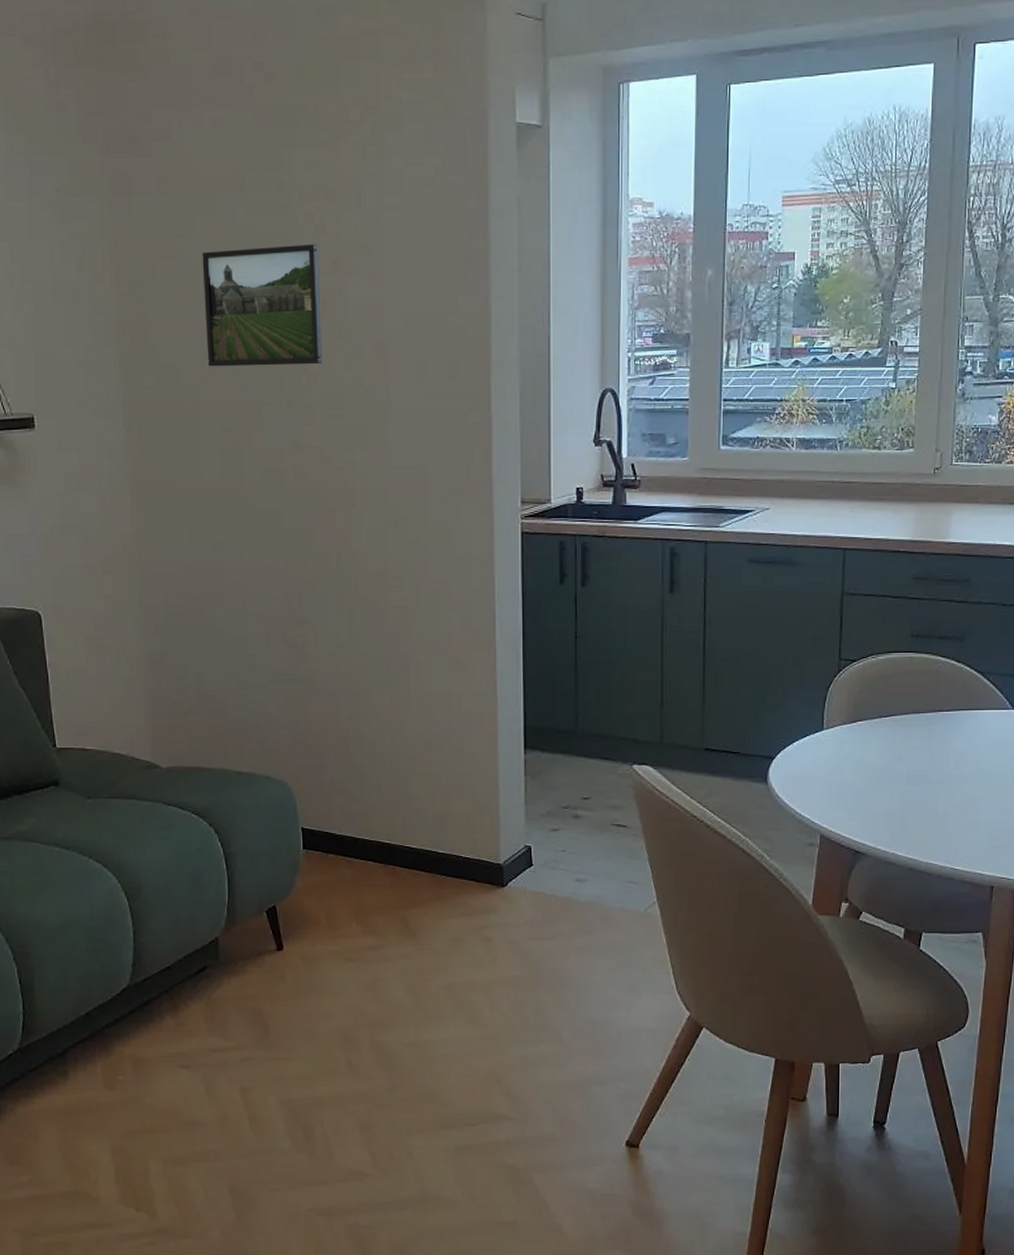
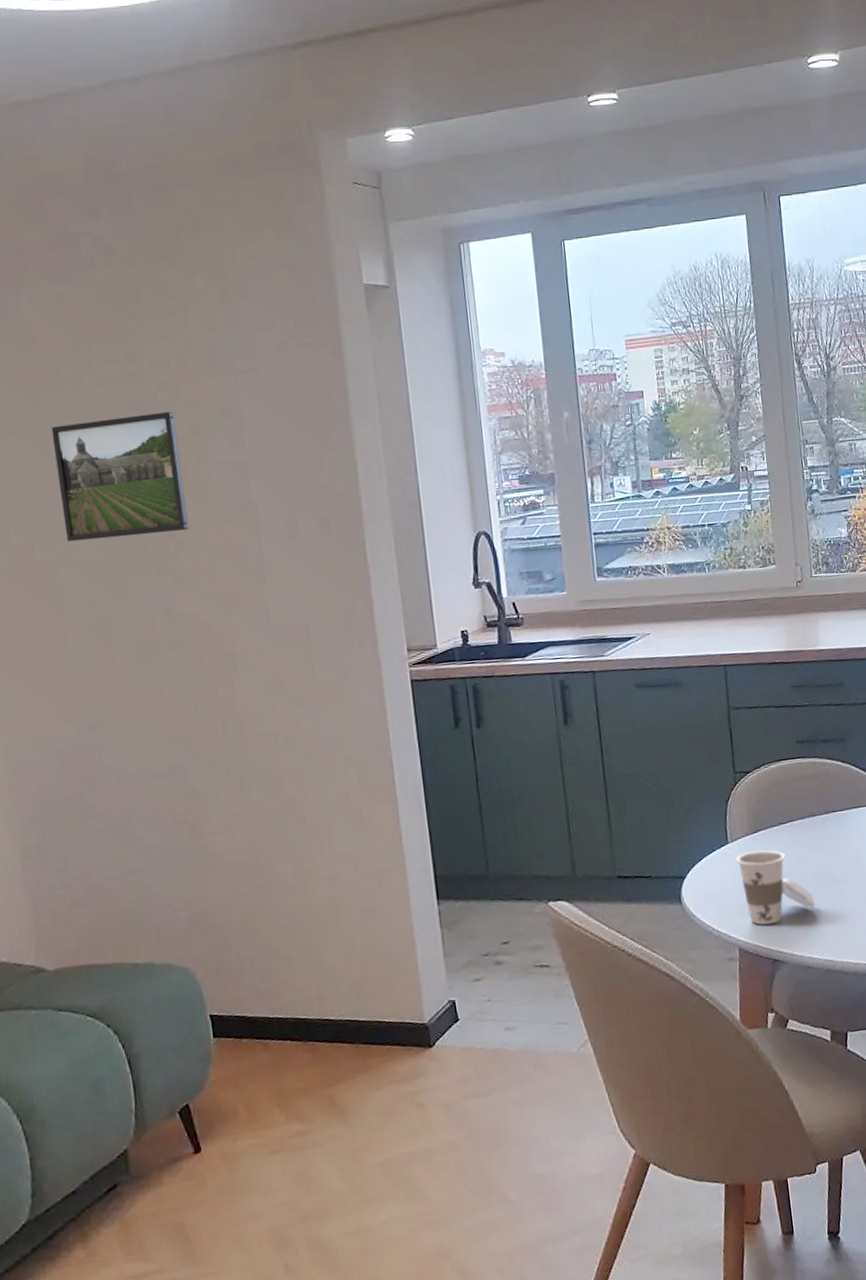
cup: none [830,740,907,816] -> present [736,849,816,925]

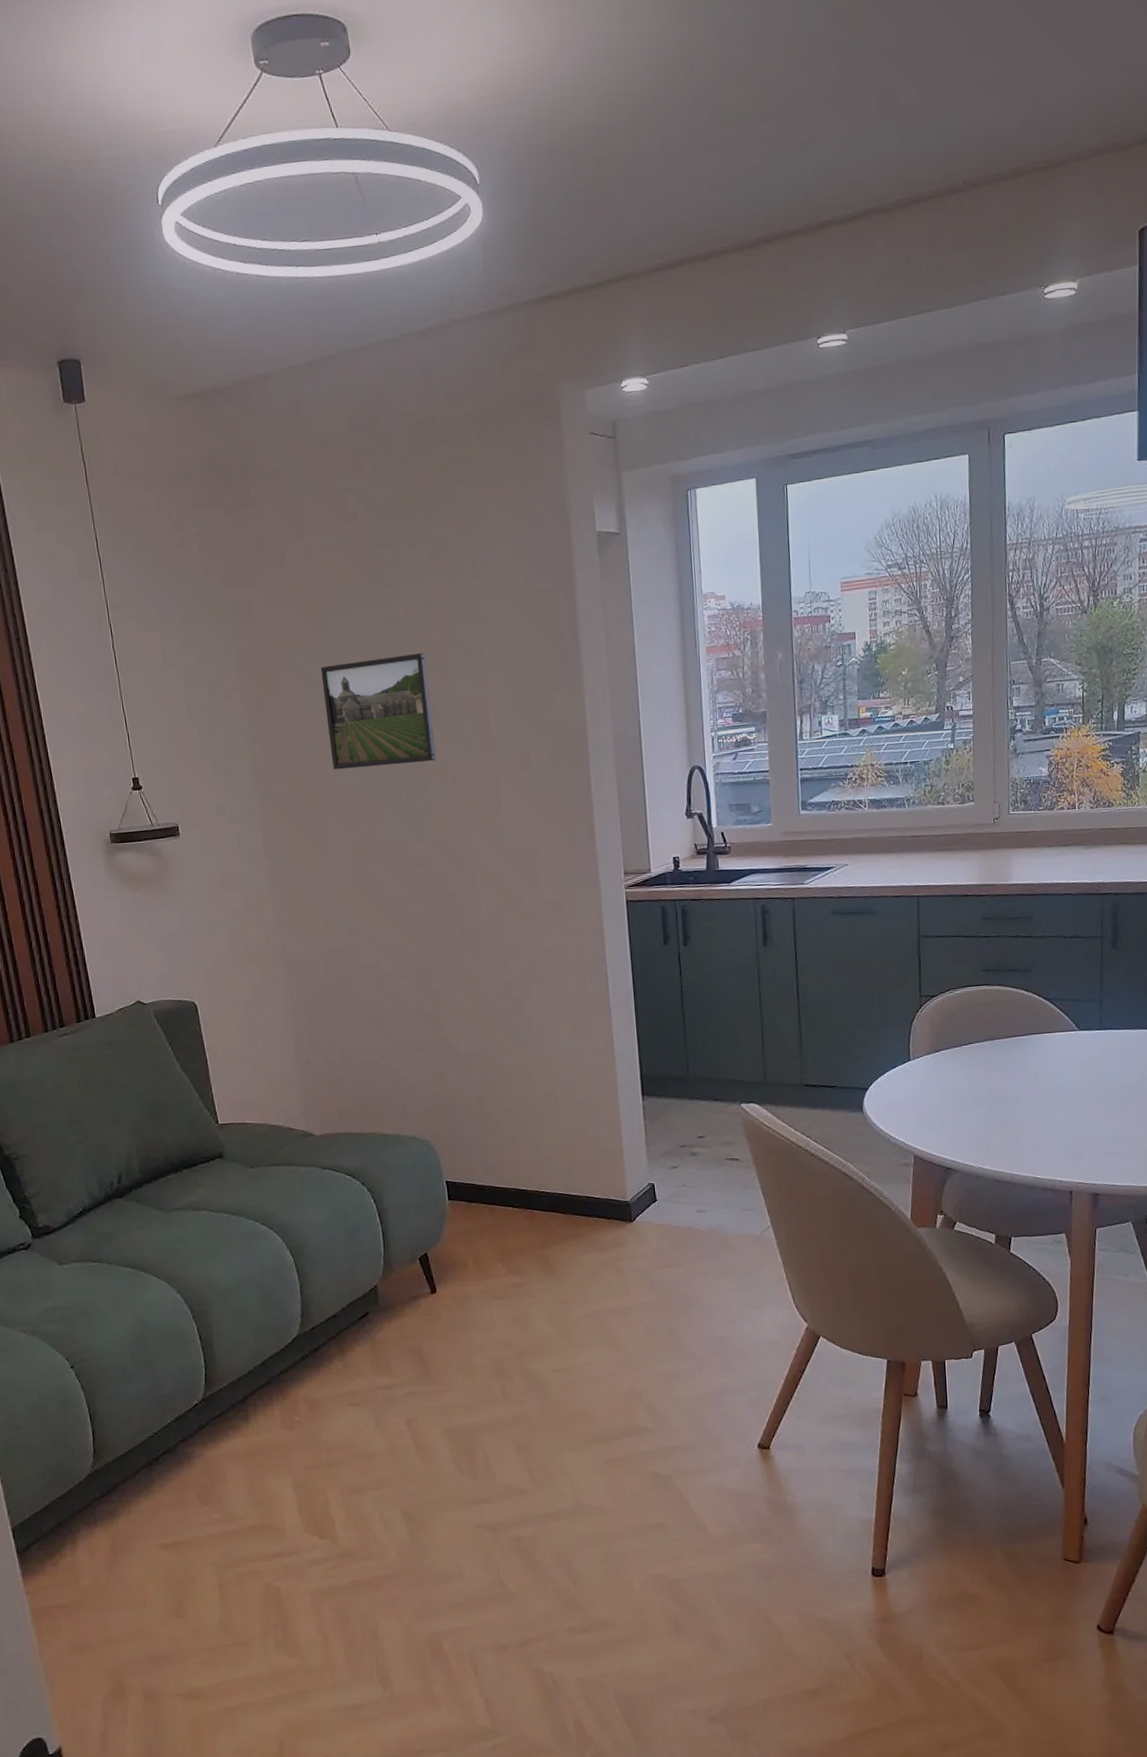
cup: present [736,849,816,925] -> none [917,1067,990,1137]

